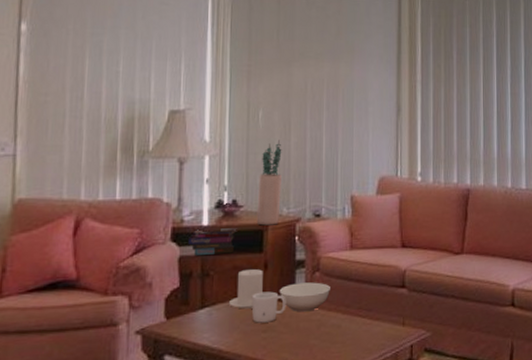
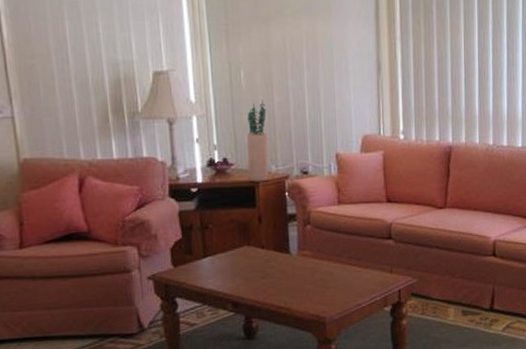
books: present [188,228,237,255] -> none [186,185,230,210]
candle: present [229,269,263,309] -> none [229,222,259,258]
mug: present [251,291,287,323] -> none [249,242,282,270]
bowl: present [279,282,330,312] -> none [274,234,322,261]

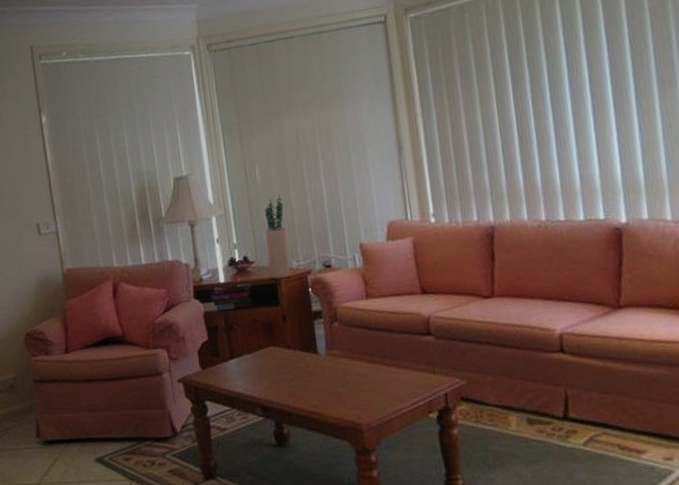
books: none [186,185,230,210] -> present [209,283,252,310]

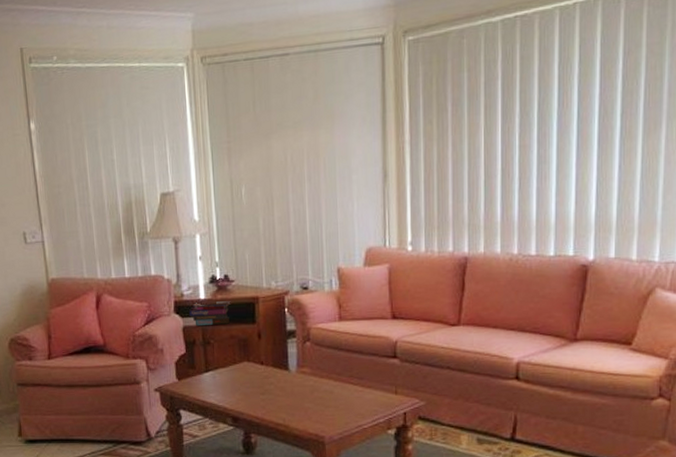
vase: present [264,194,291,280] -> none [246,215,269,299]

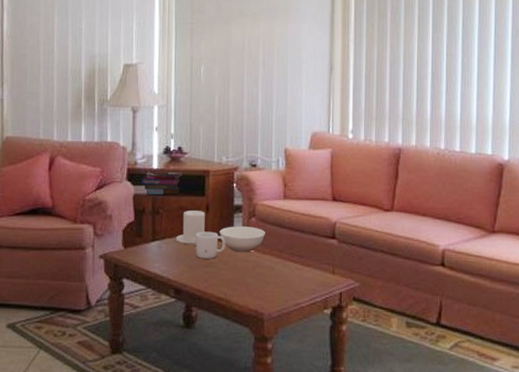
candle: none [229,339,258,374] -> present [176,210,205,245]
mug: none [249,358,281,386] -> present [195,231,226,259]
bowl: none [273,351,321,378] -> present [219,226,265,253]

